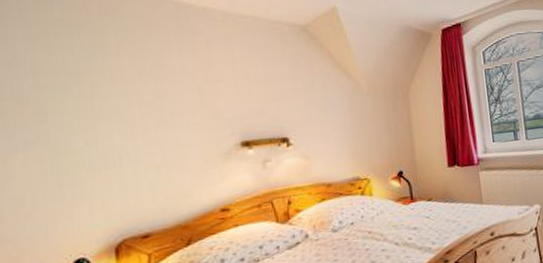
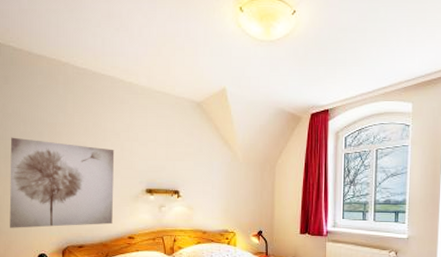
wall art: none [10,95,195,231] -> present [9,137,115,228]

